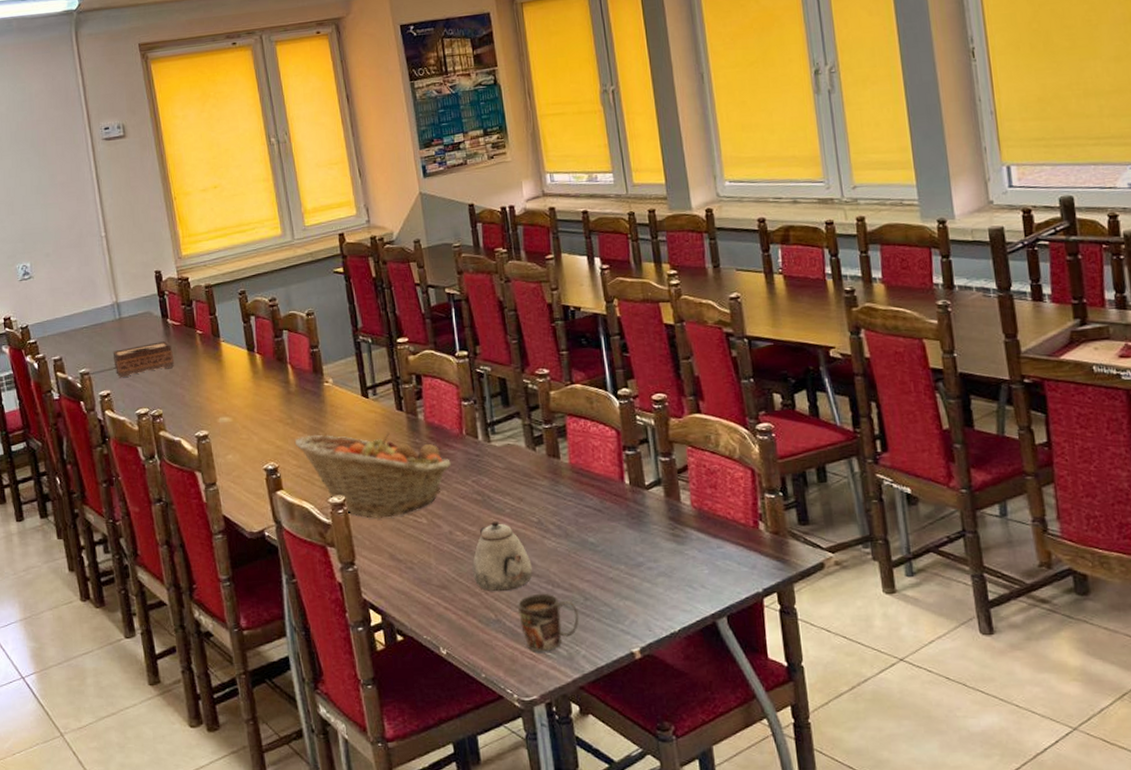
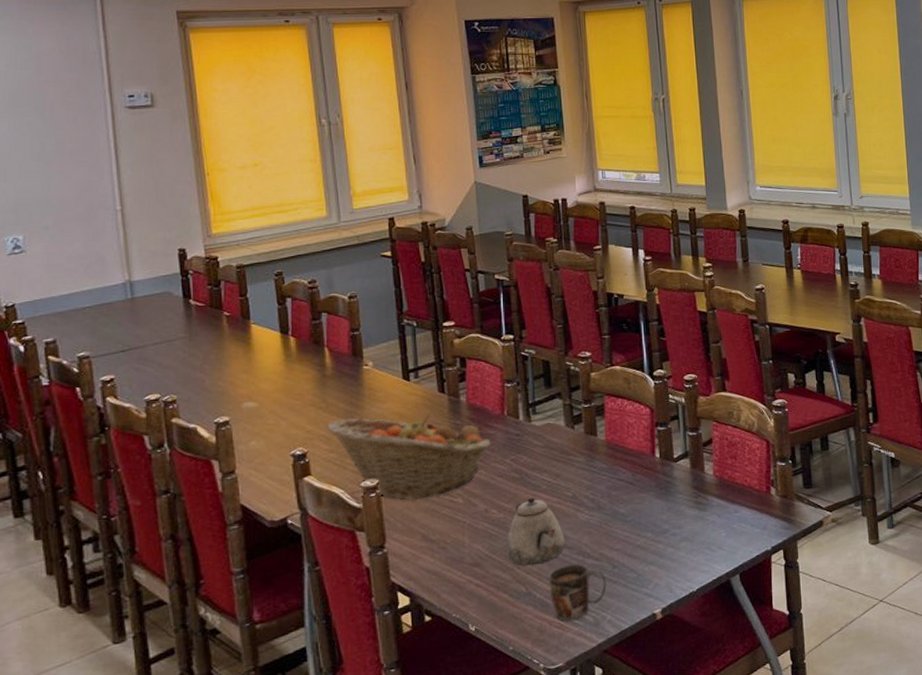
tissue box: present [112,341,175,378] -> none [120,323,195,362]

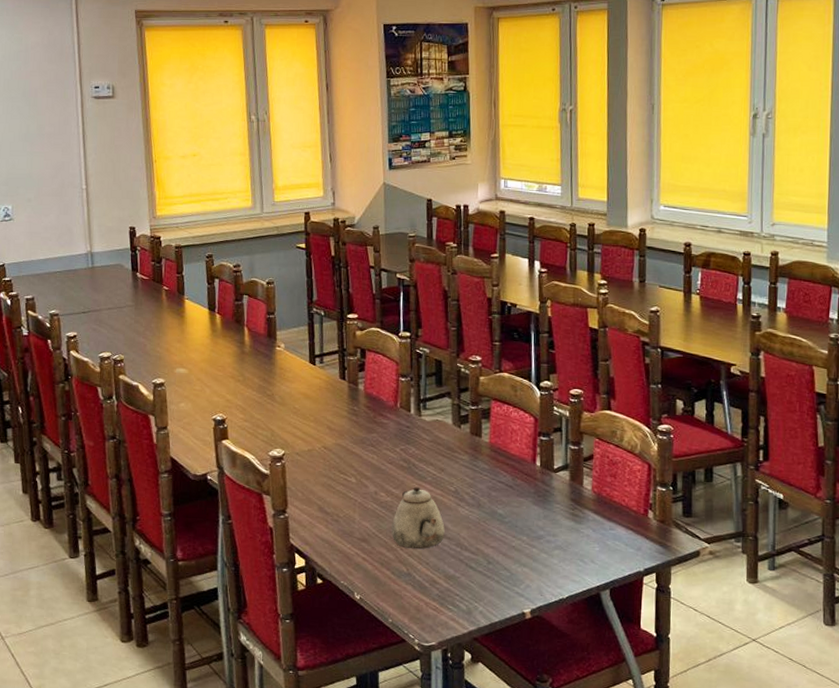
fruit basket: present [327,415,492,501] -> none [243,393,384,475]
mug: present [548,564,607,621] -> none [427,554,481,605]

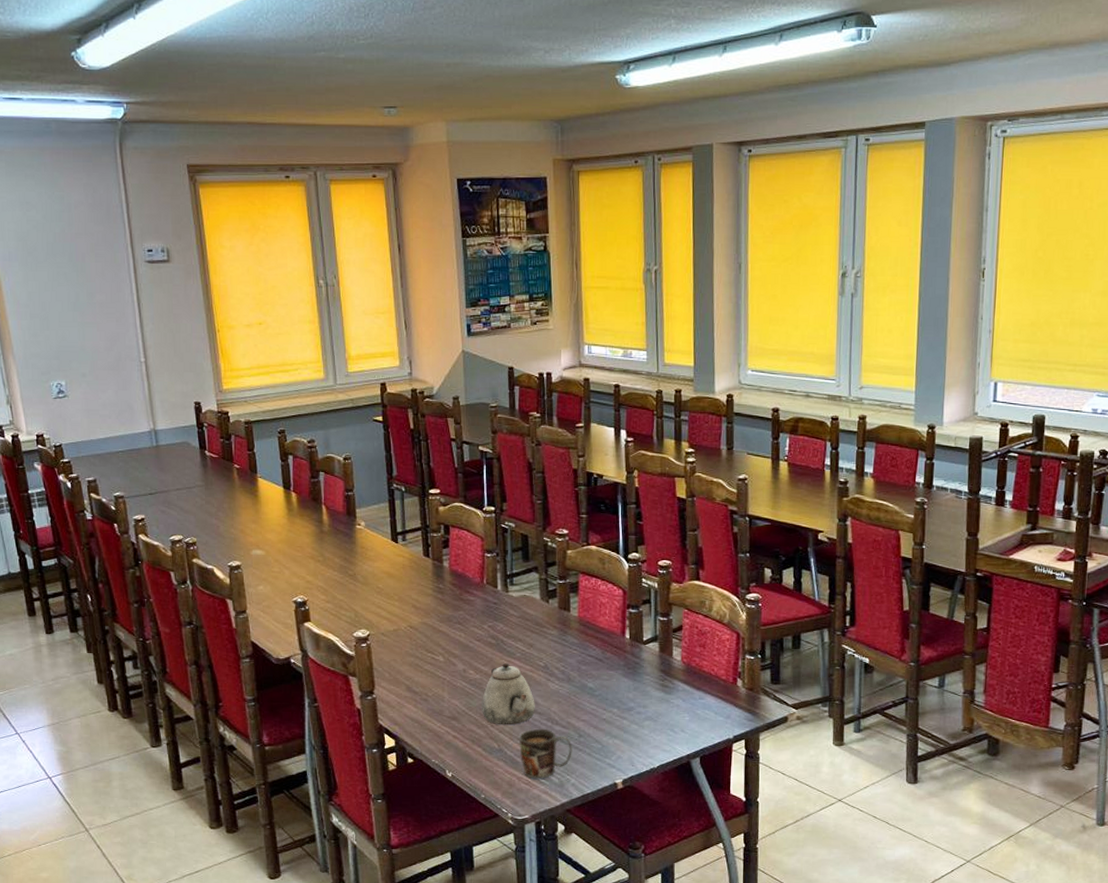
mug: none [427,554,481,605] -> present [518,728,572,779]

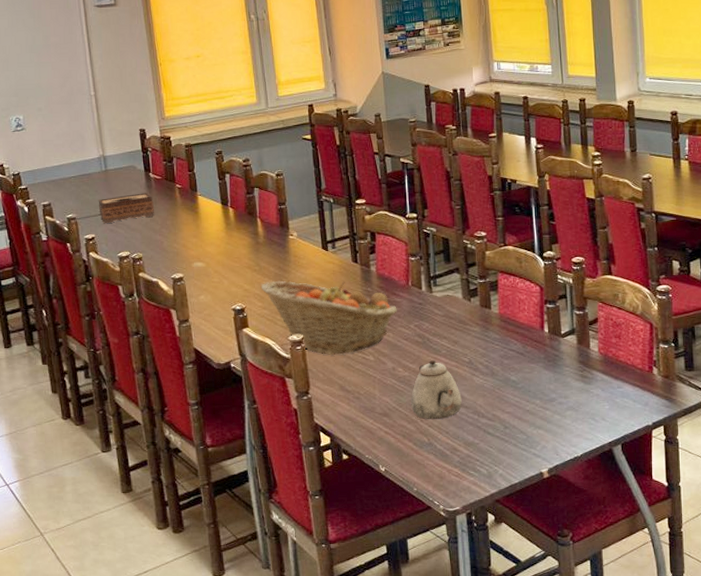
tissue box: none [148,472,211,505] -> present [98,193,155,224]
fruit basket: none [324,573,471,655] -> present [260,280,398,356]
mug: present [518,728,572,779] -> none [447,422,499,471]

